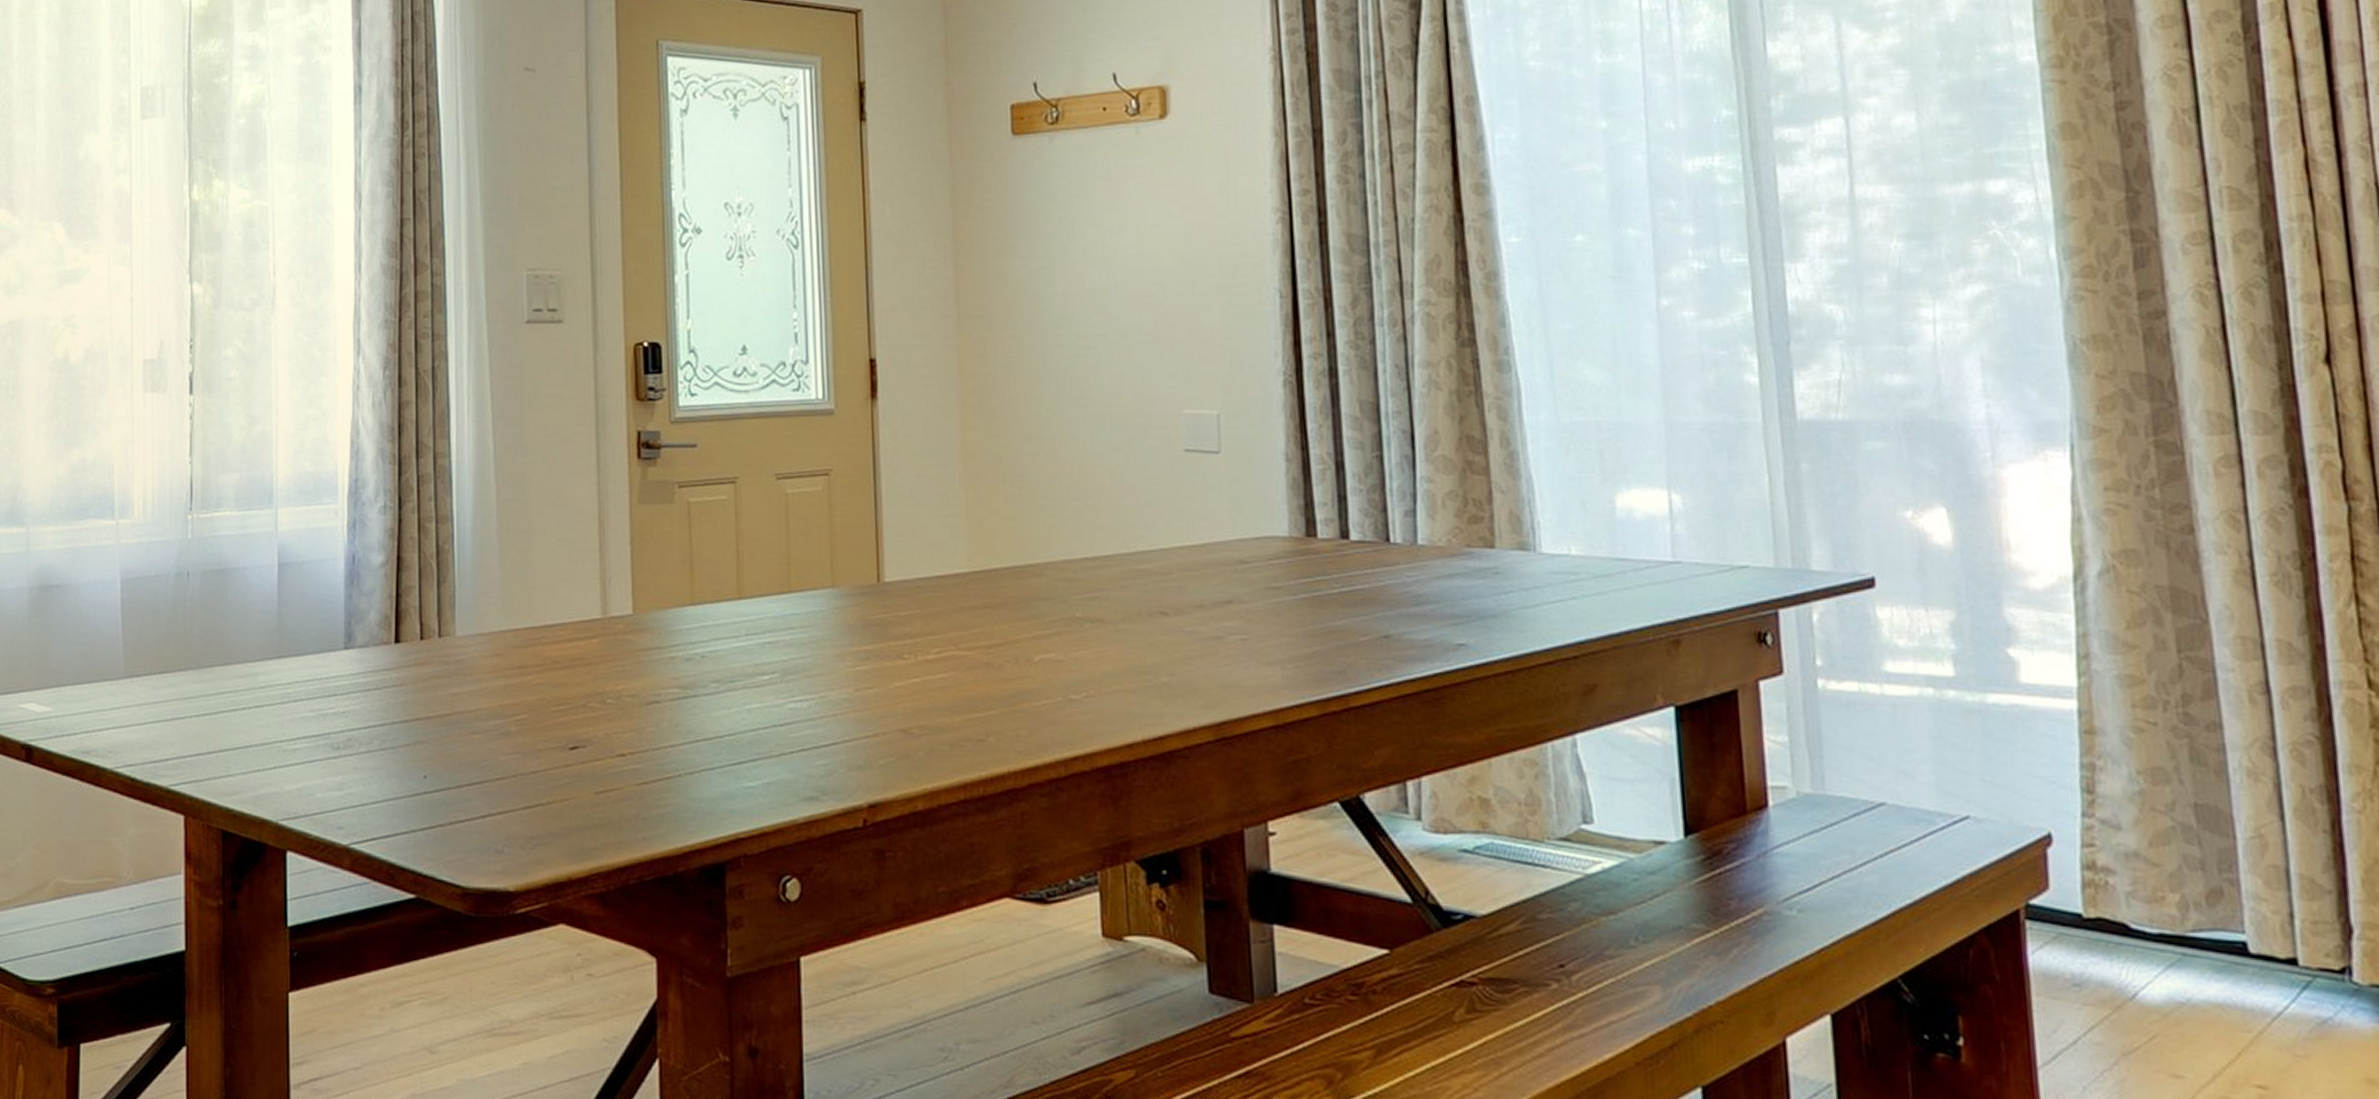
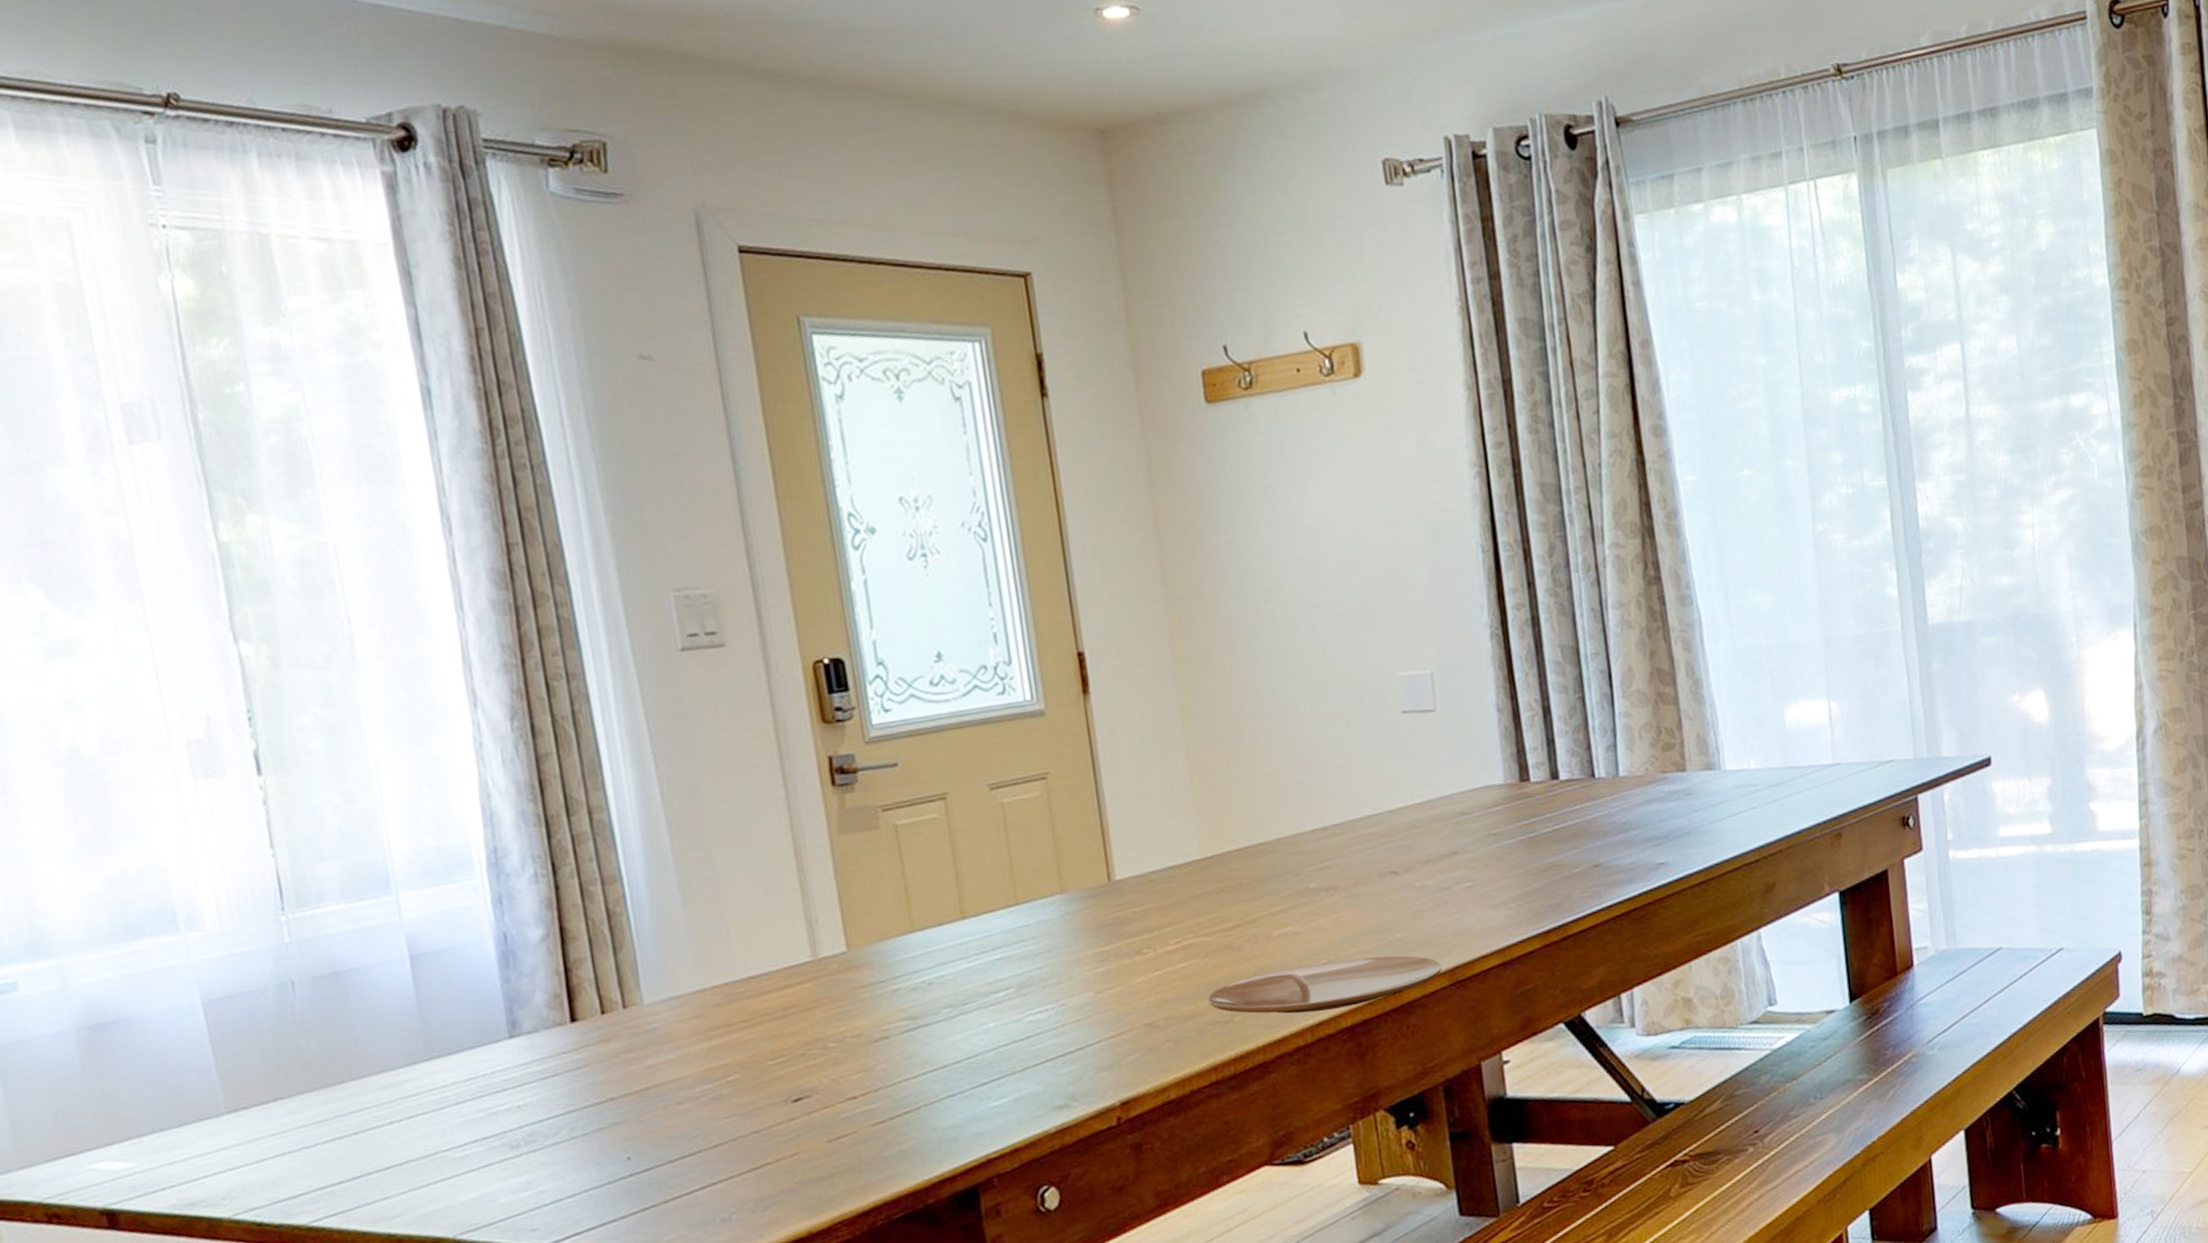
plate: none [962,694,1209,746] -> present [1206,955,1442,1014]

